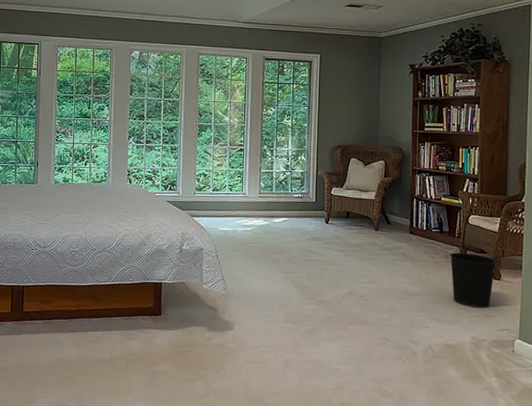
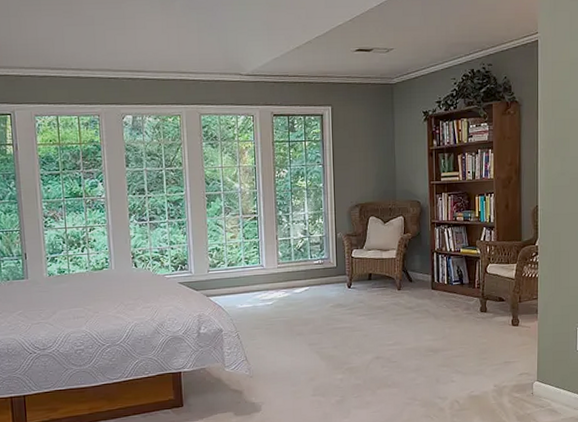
wastebasket: present [449,252,497,308] -> none [470,302,515,356]

